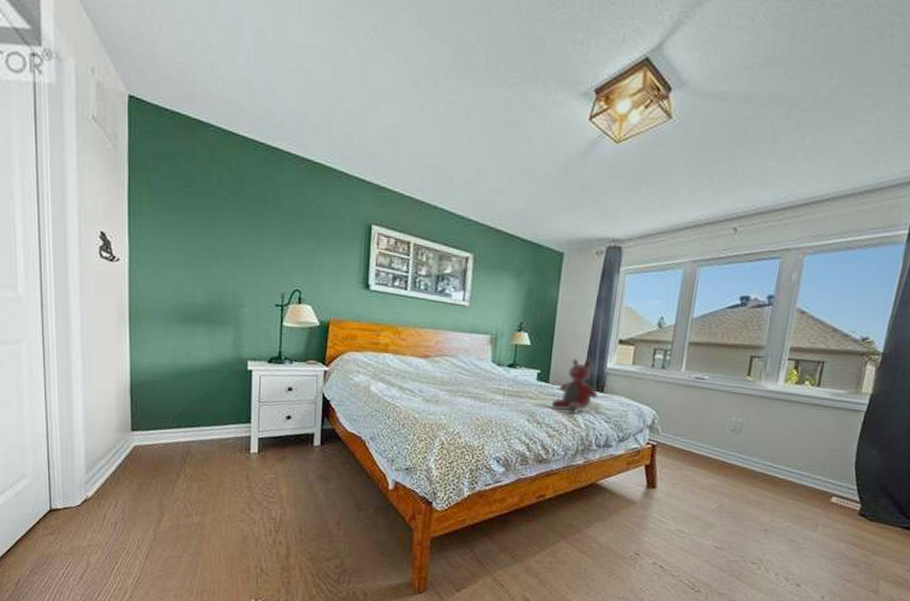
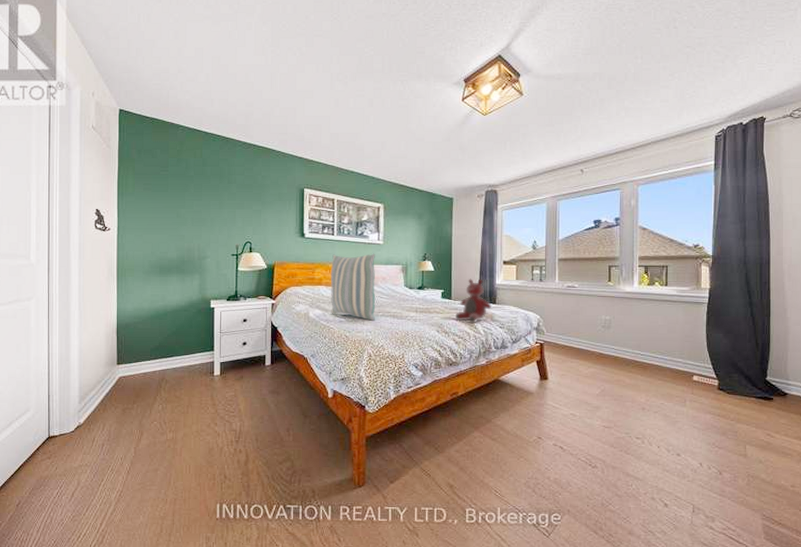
pillow: none [397,314,458,402] -> present [330,253,376,321]

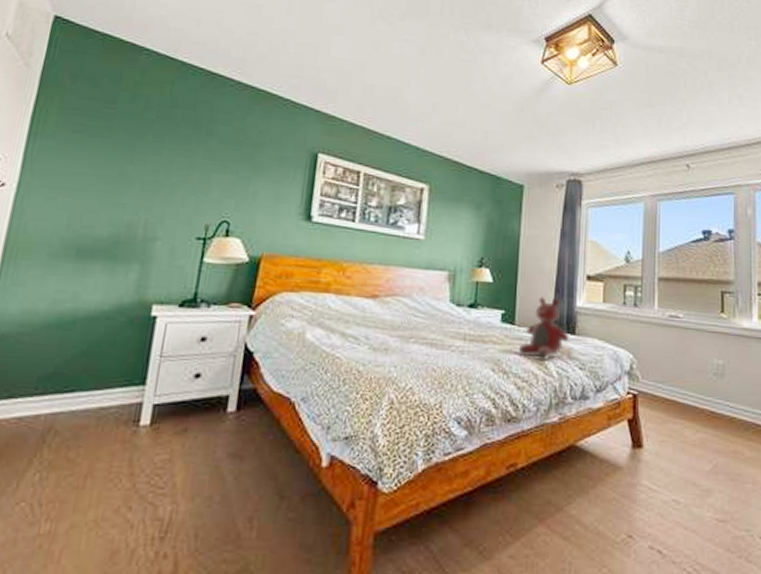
pillow: present [330,253,376,321] -> none [339,248,412,350]

